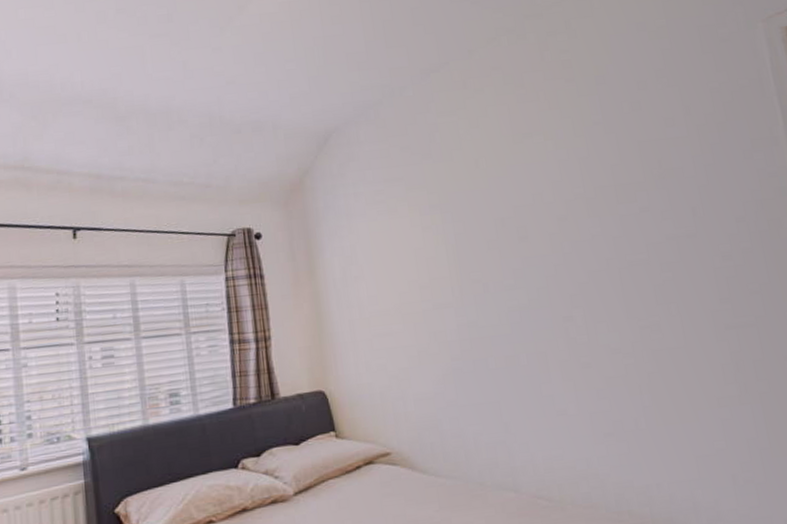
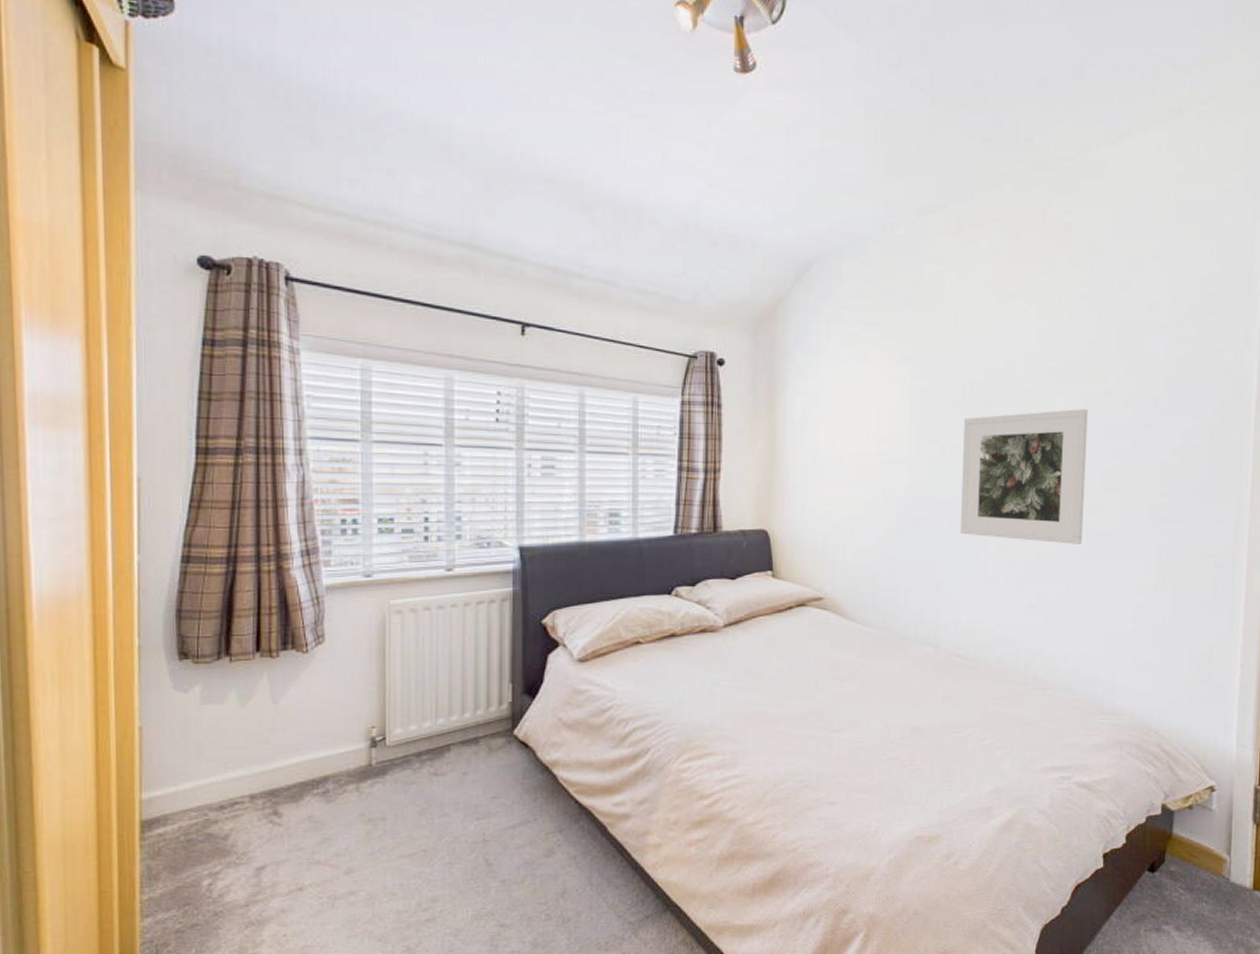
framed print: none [502,228,649,370] -> present [960,408,1088,544]

